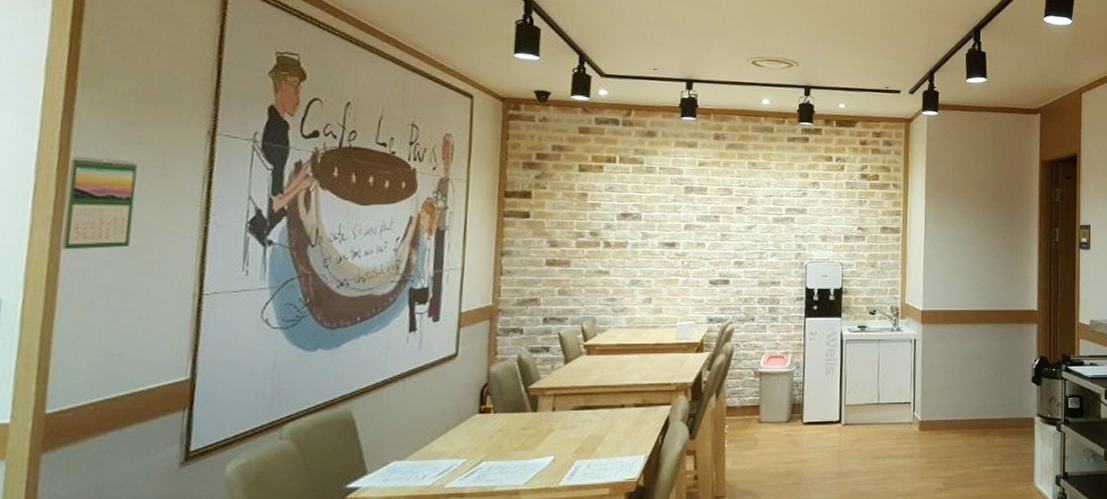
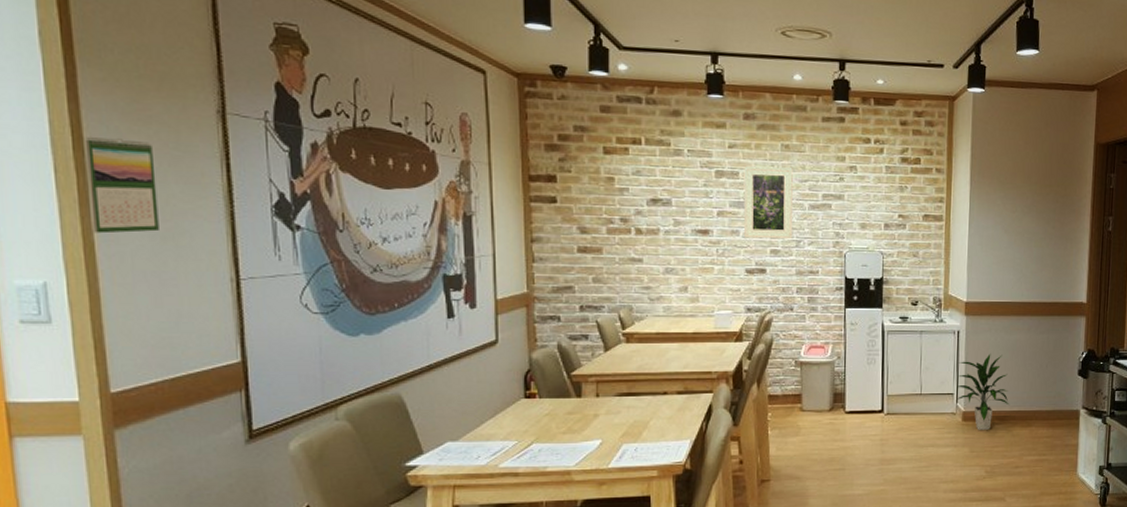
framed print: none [710,182,759,251] -> present [743,165,793,239]
indoor plant: none [912,361,966,440] -> present [955,353,1010,430]

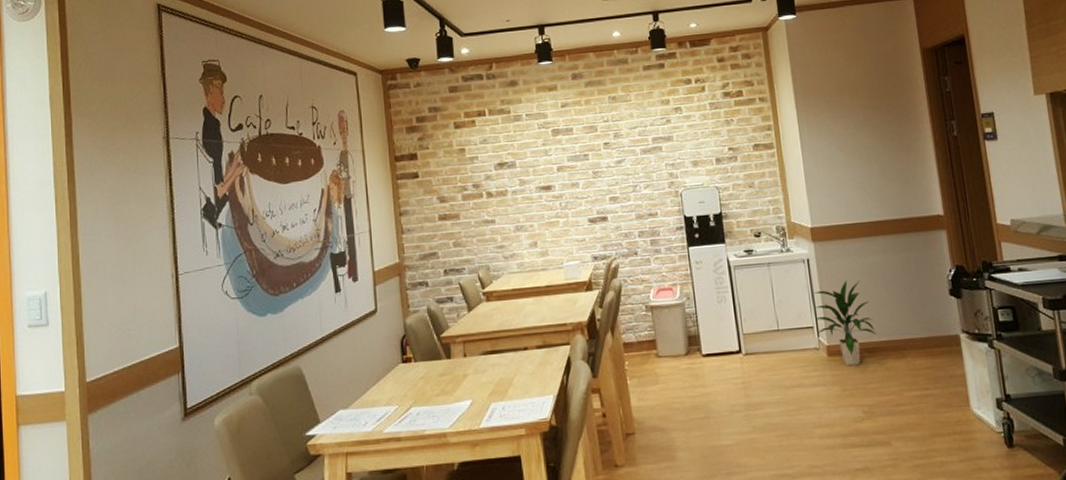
calendar: present [85,137,159,234] -> none [76,168,123,248]
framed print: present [743,165,793,239] -> none [577,117,629,189]

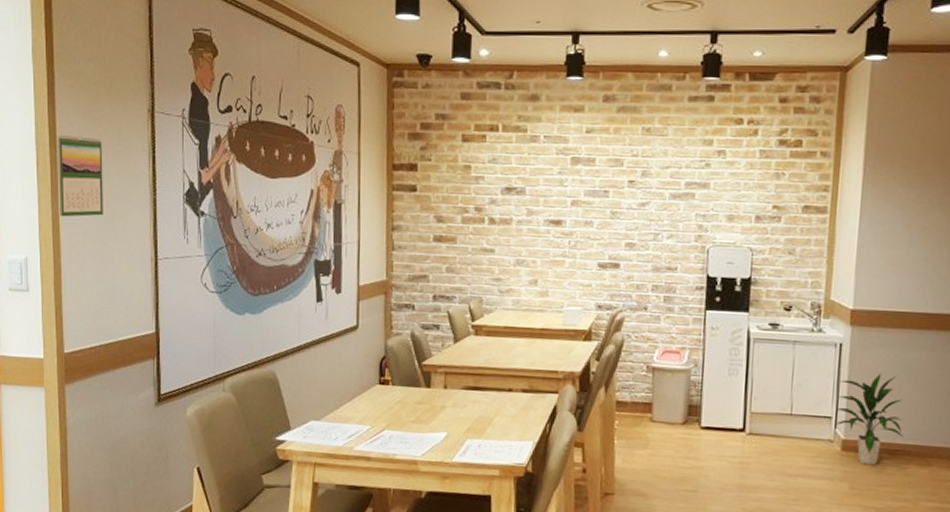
calendar: none [76,168,123,248] -> present [58,135,103,217]

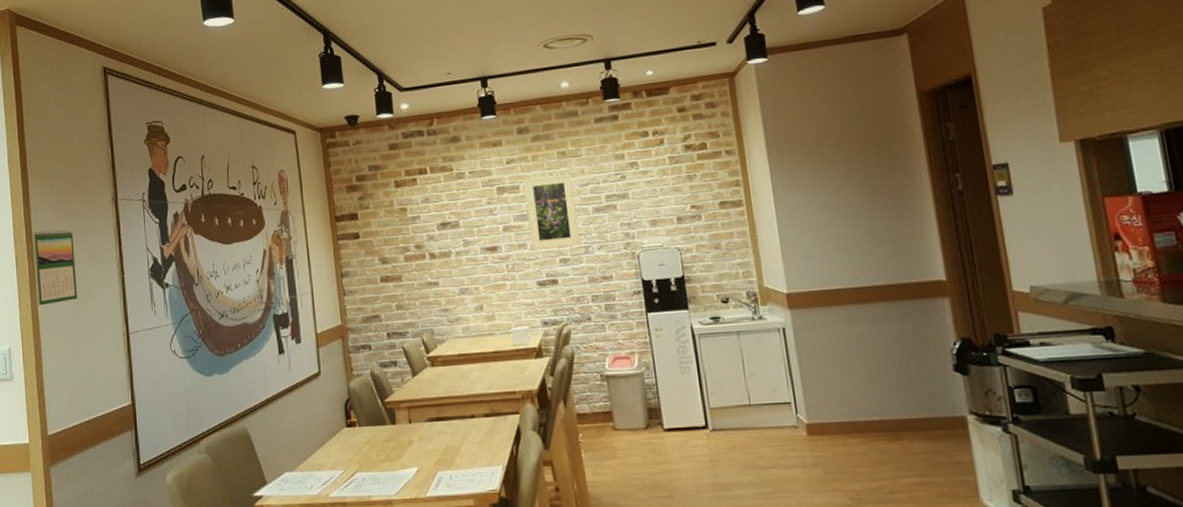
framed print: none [598,151,654,232] -> present [523,174,581,250]
indoor plant: present [833,373,904,465] -> none [789,351,867,446]

